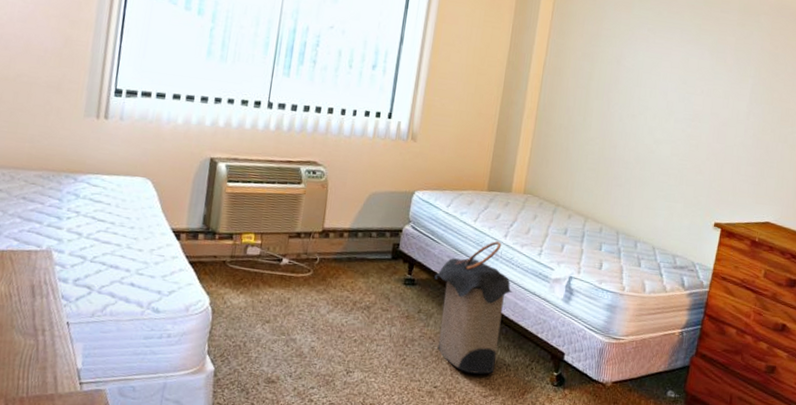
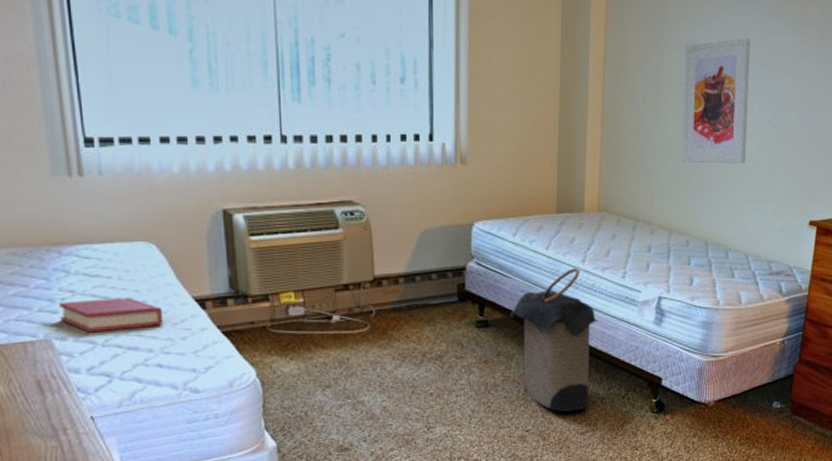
hardback book: none [62,220,145,250] -> present [58,297,164,333]
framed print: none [603,57,672,165] -> present [682,37,750,164]

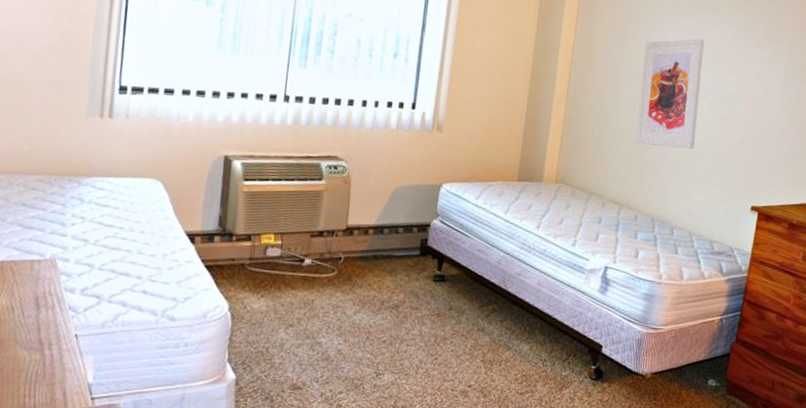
hardback book: present [58,297,164,333] -> none [67,226,157,257]
laundry hamper: present [510,268,599,412] -> none [465,233,547,371]

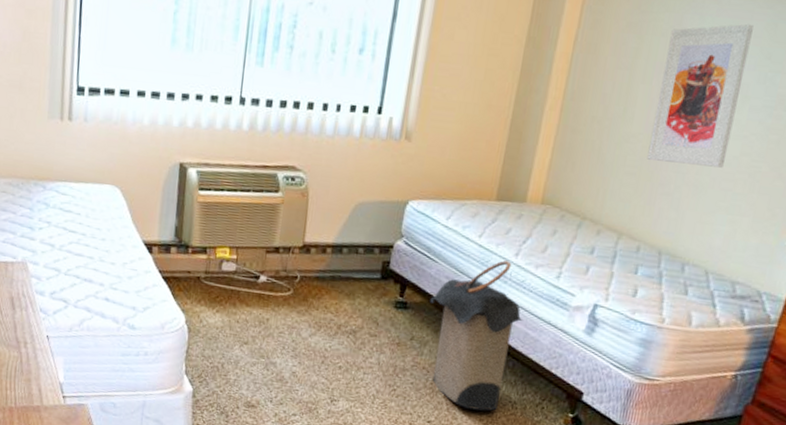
laundry hamper: none [465,233,547,371] -> present [430,260,523,411]

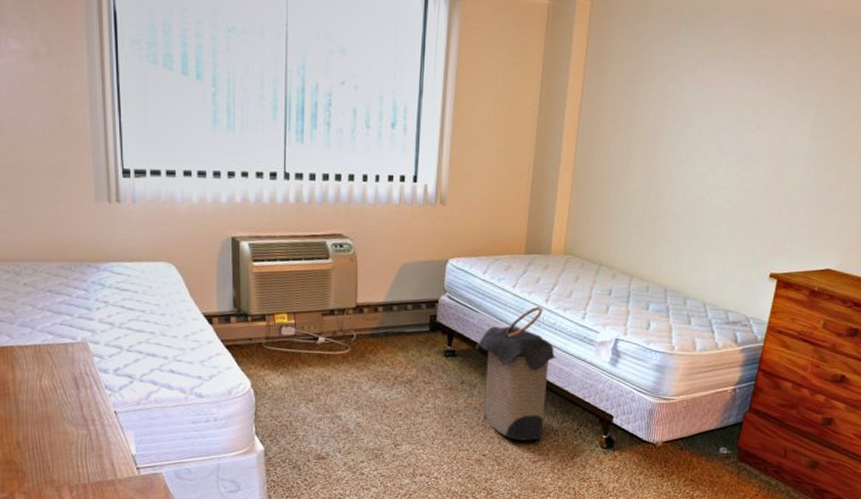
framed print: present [647,23,754,168] -> none [648,91,724,214]

